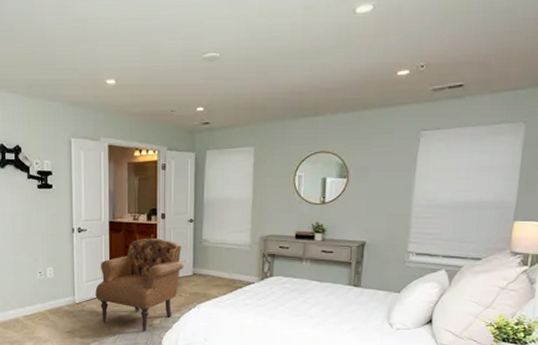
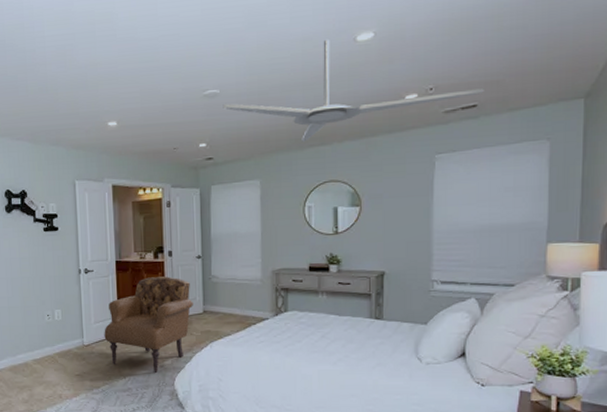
ceiling fan: none [222,8,471,112] -> present [223,39,484,142]

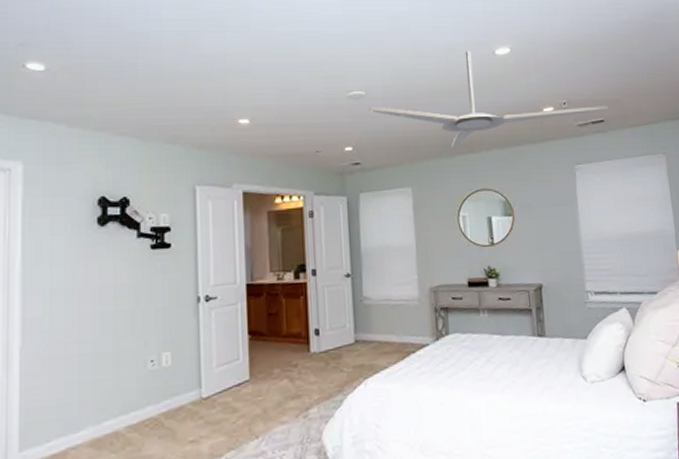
armchair: present [104,276,193,374] -> none [230,300,343,427]

